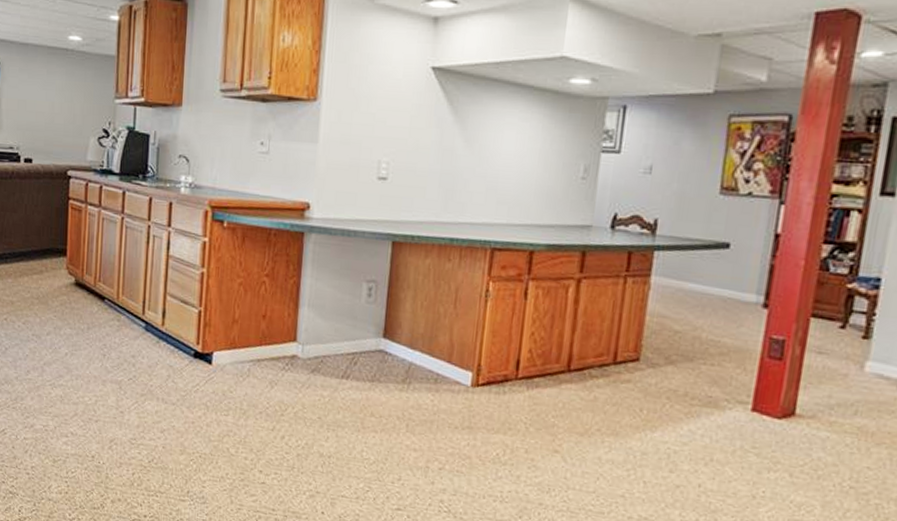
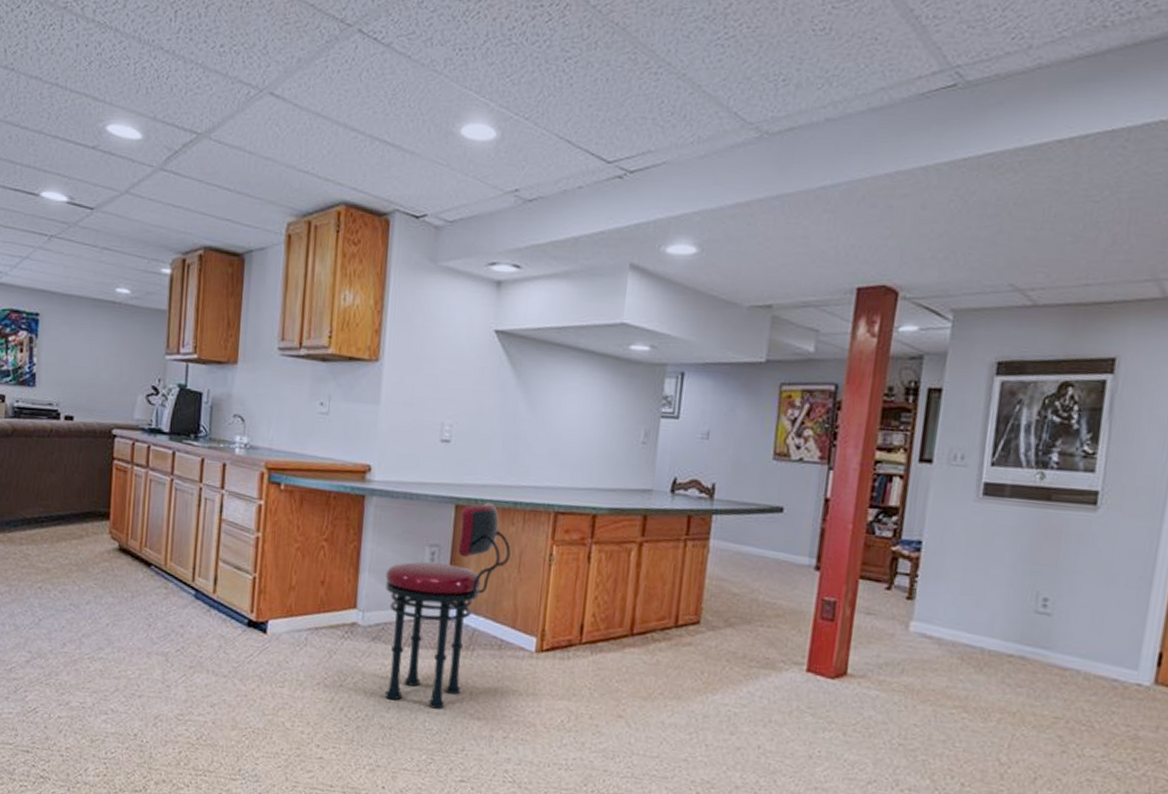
stool: none [324,239,447,440] -> present [385,502,511,709]

